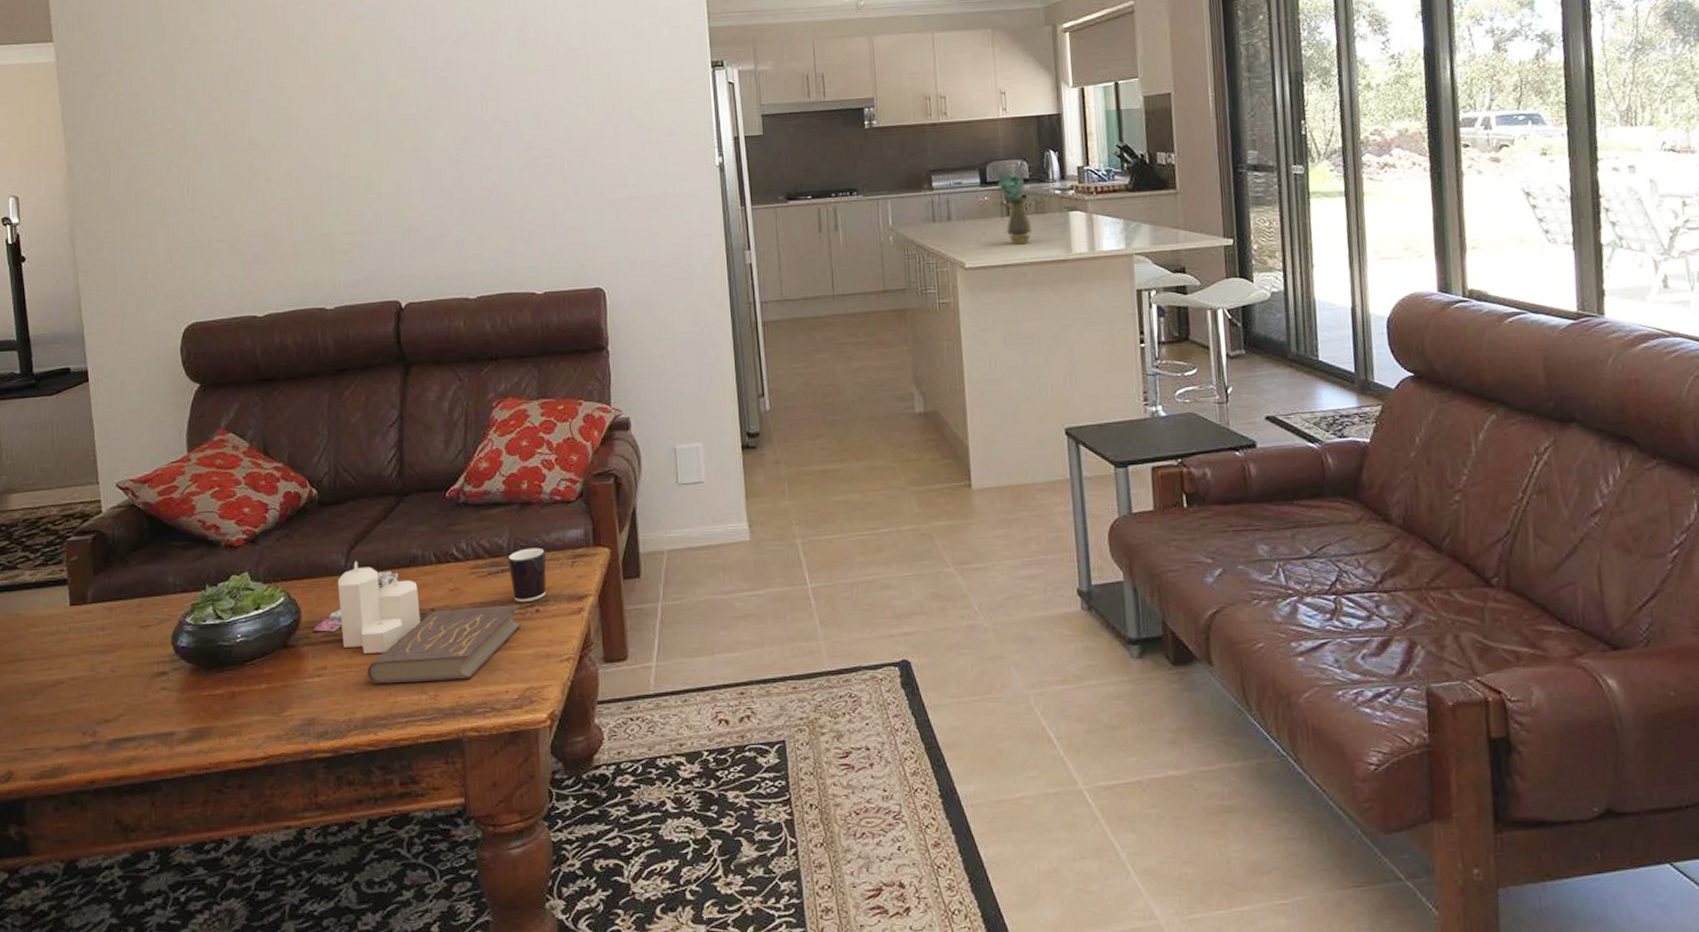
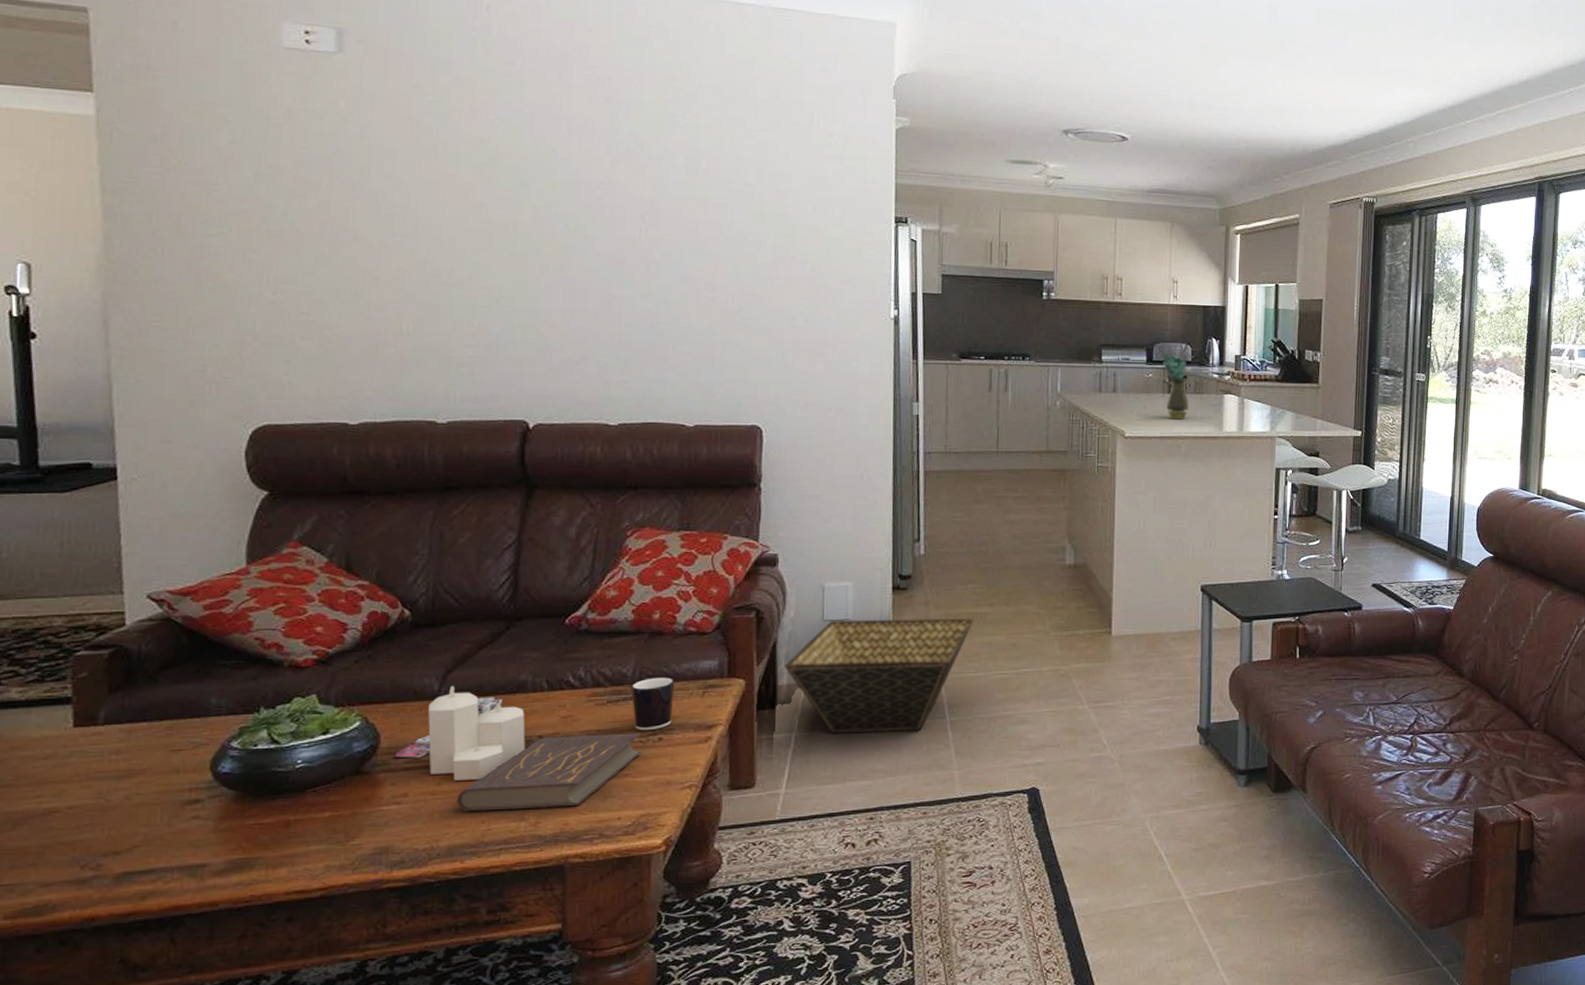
basket: none [645,475,827,604] -> present [784,617,974,734]

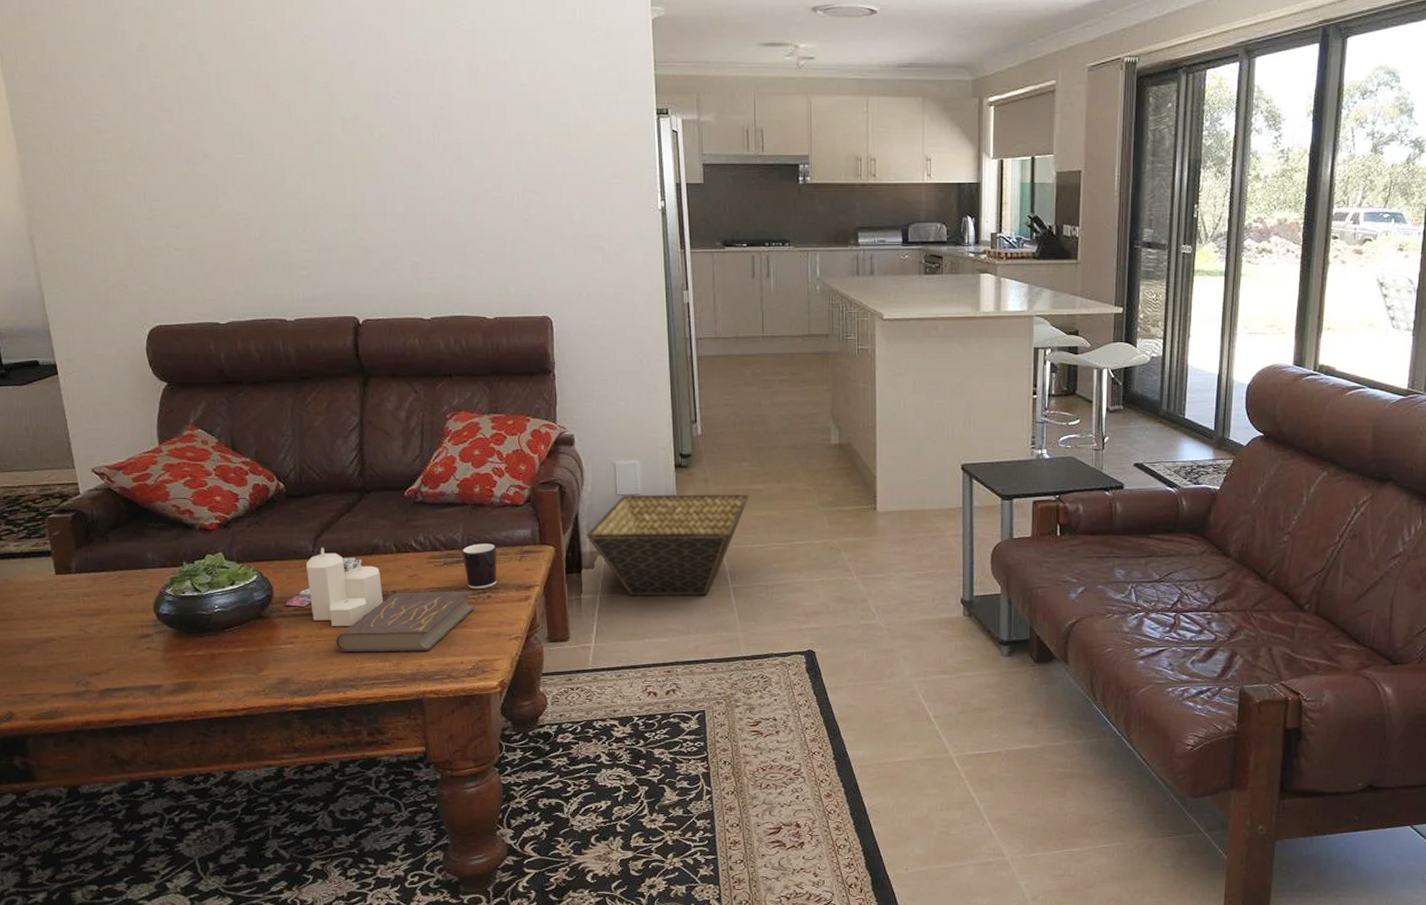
vase: present [1163,351,1190,420] -> none [918,232,946,301]

